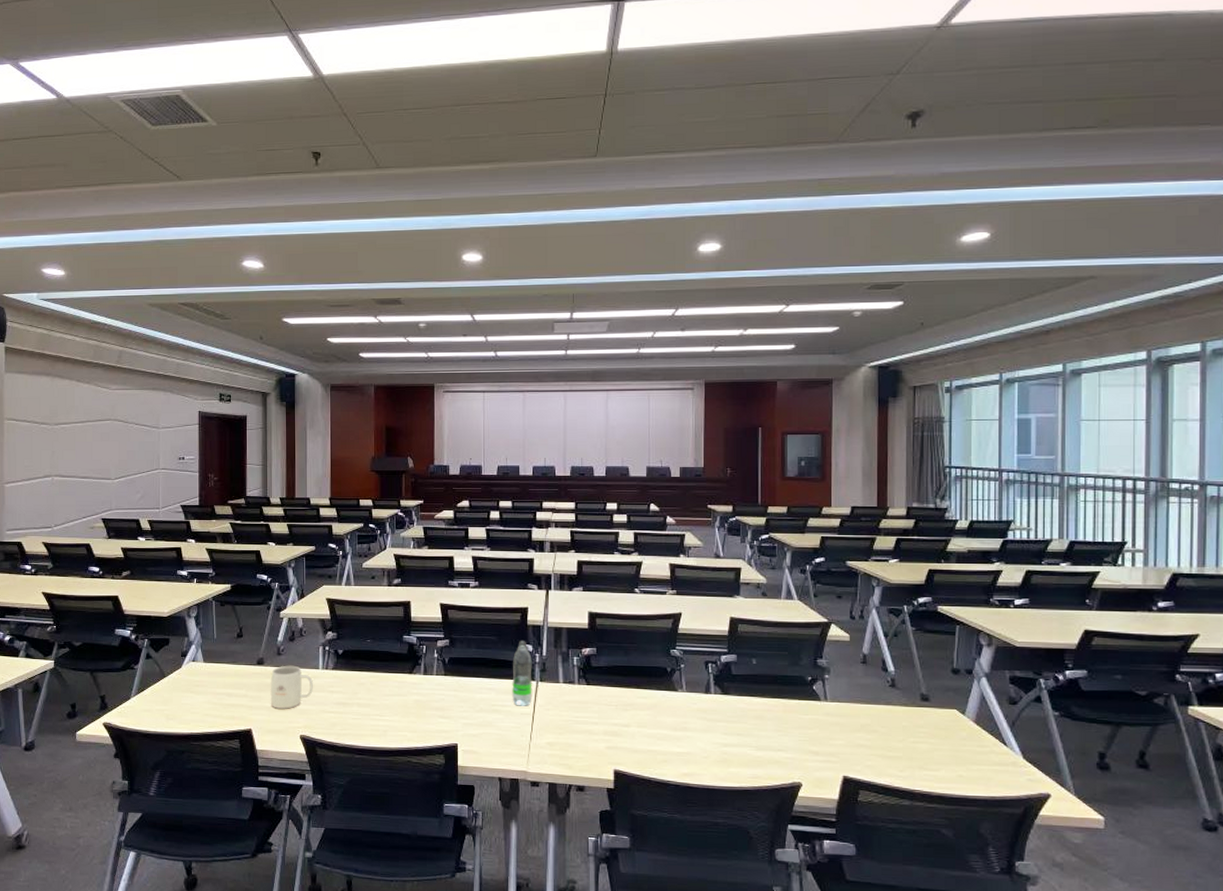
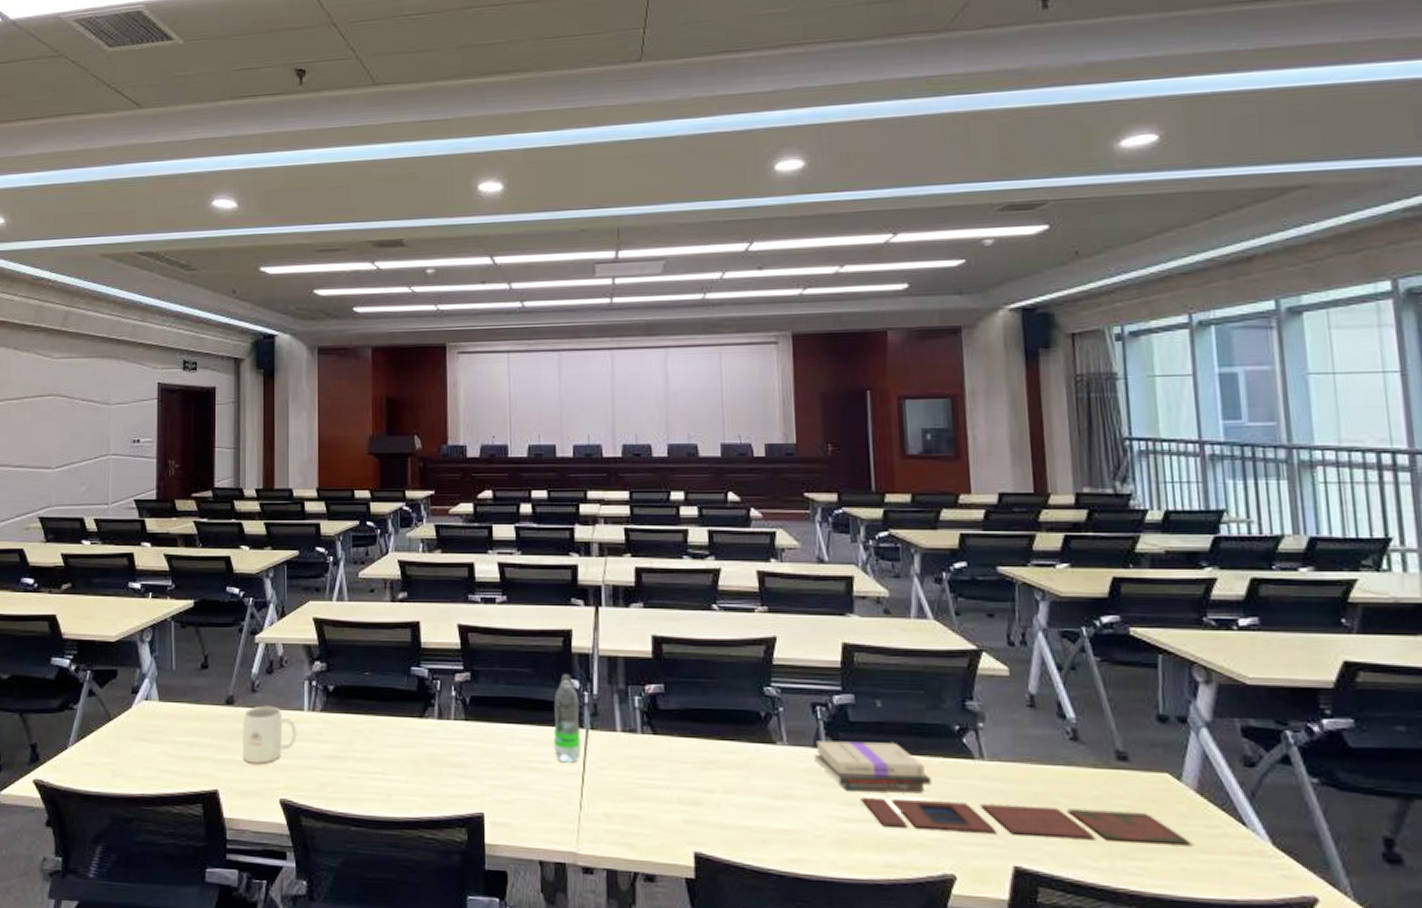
books: none [704,688,789,726] -> present [813,740,932,794]
papers: none [737,728,969,759] -> present [861,796,1193,845]

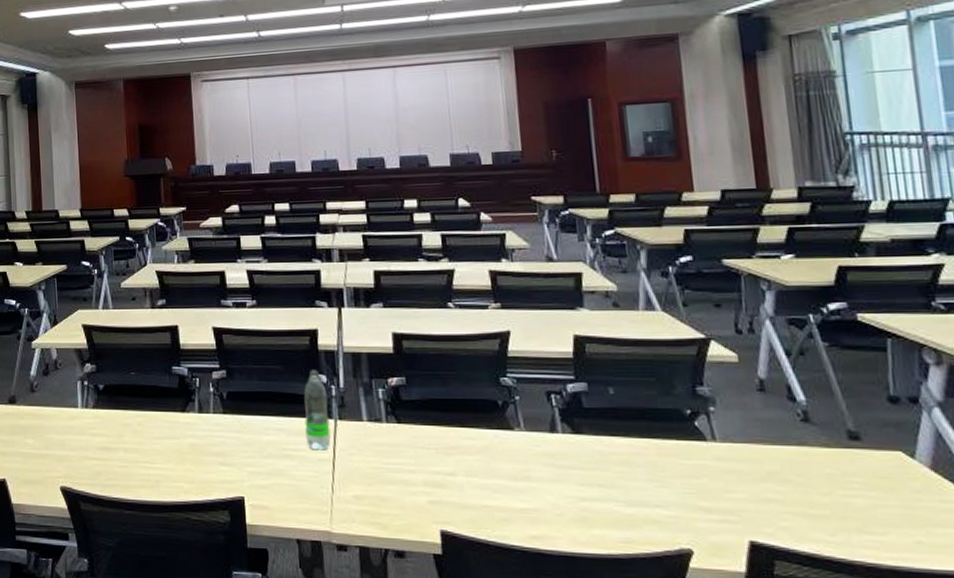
mug: present [242,705,296,764] -> none [24,404,72,455]
books: present [813,740,932,794] -> none [550,426,666,474]
papers: present [861,796,1193,845] -> none [597,477,928,519]

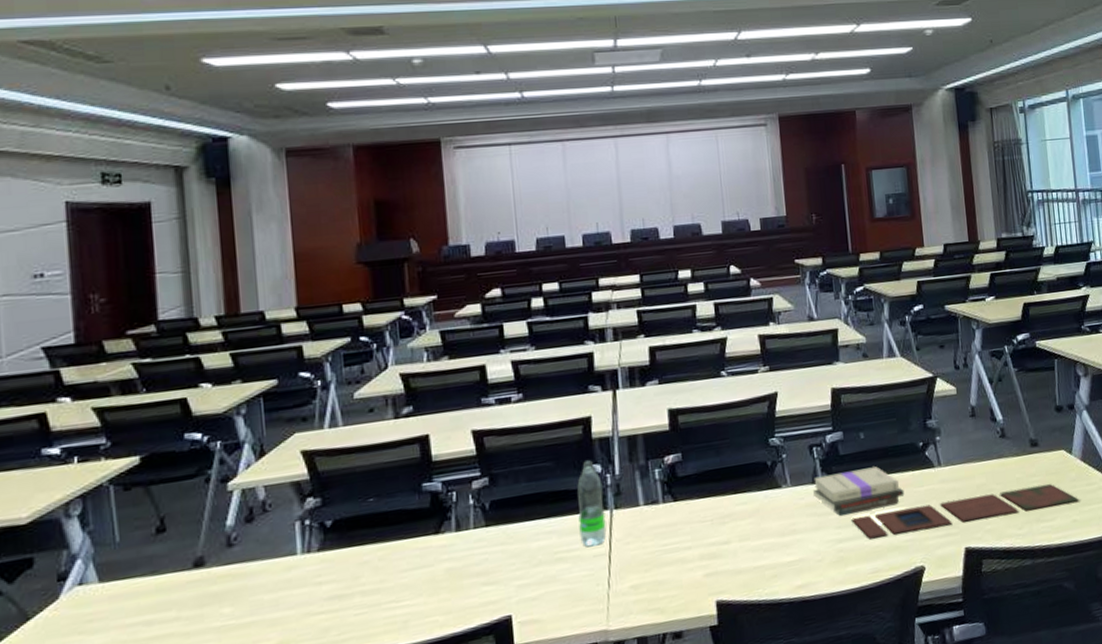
books: none [550,426,666,474] -> present [812,466,905,516]
papers: none [597,477,928,519] -> present [851,483,1080,539]

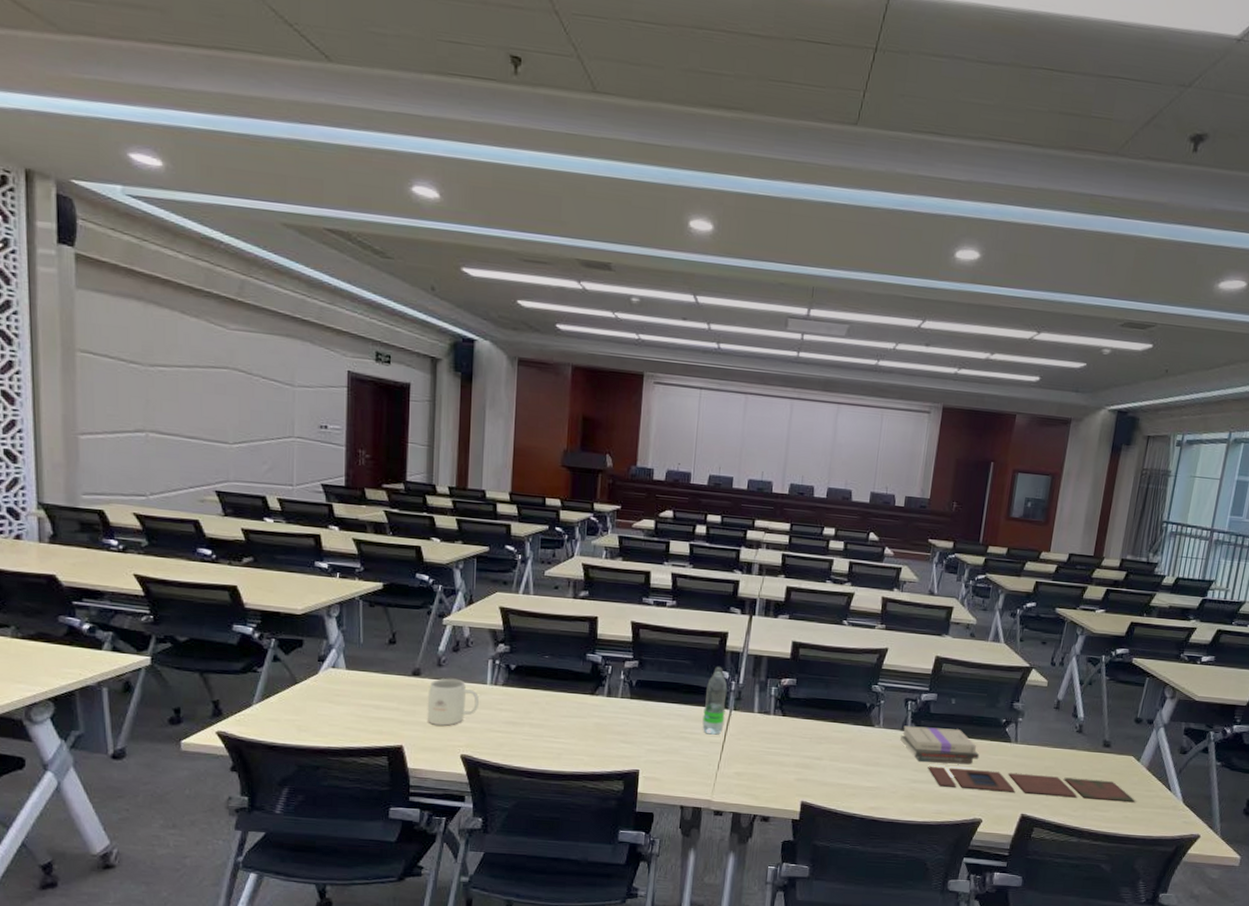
mug: none [217,556,289,627] -> present [427,678,479,726]

